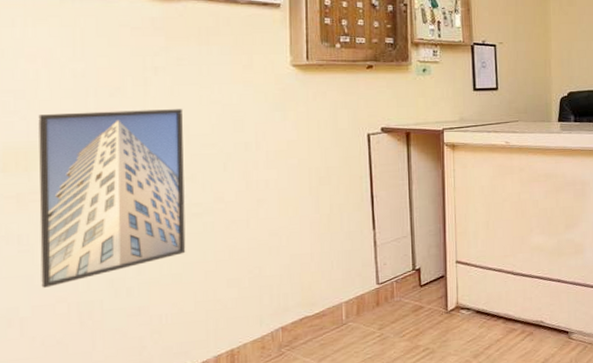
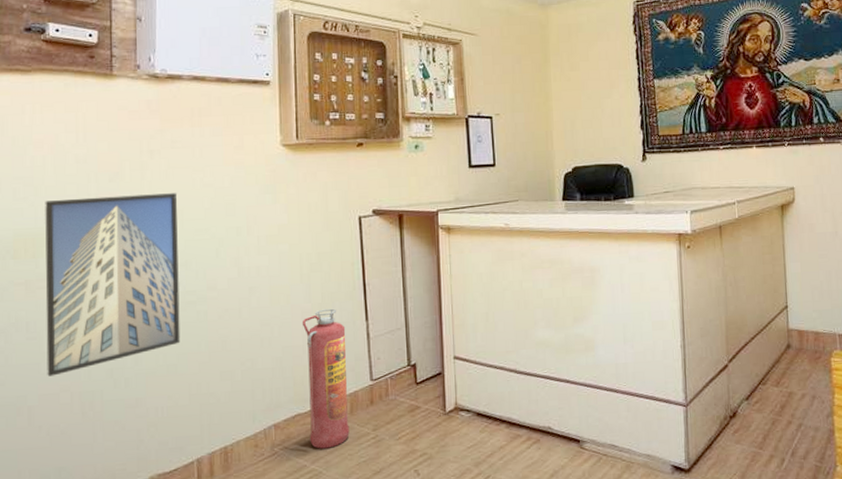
fire extinguisher: none [310,219,356,348] -> present [302,308,350,449]

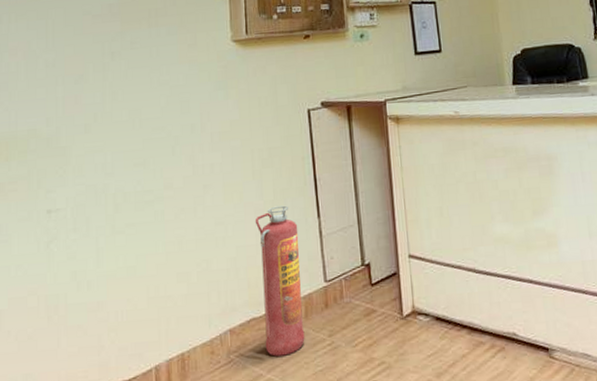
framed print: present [45,193,181,376] -> none [16,93,139,279]

